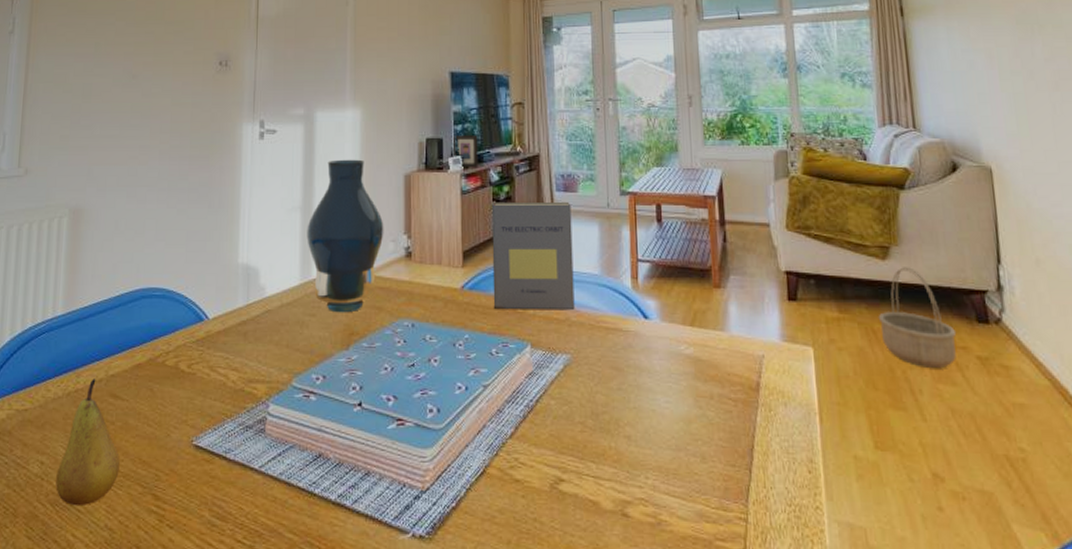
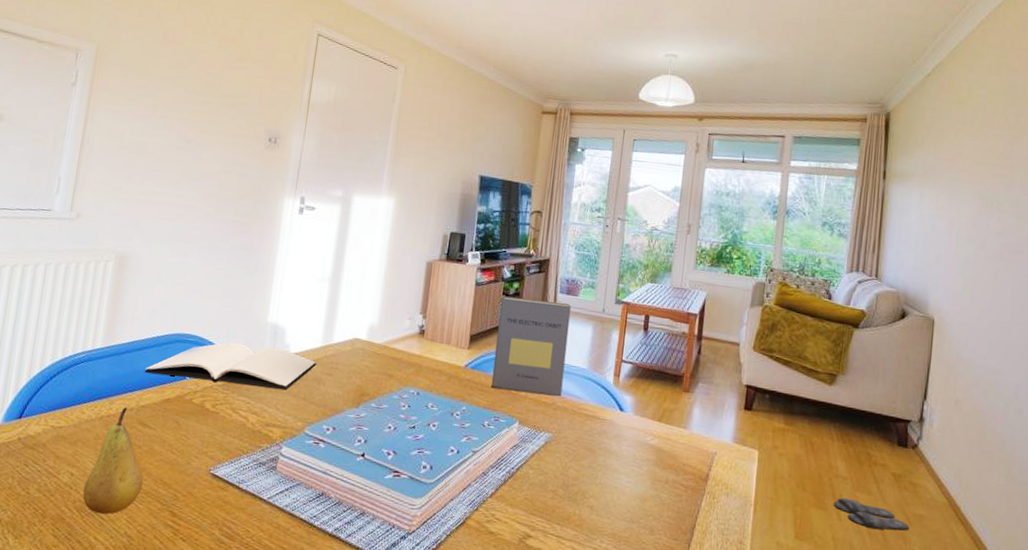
book: none [110,290,298,339] -> present [144,342,317,391]
vase: present [307,159,384,313] -> none [332,241,403,376]
picture frame: present [452,135,478,168] -> none [472,233,497,264]
basket: present [878,267,957,368] -> none [817,393,879,479]
slippers: none [913,392,1011,427] -> present [833,497,910,531]

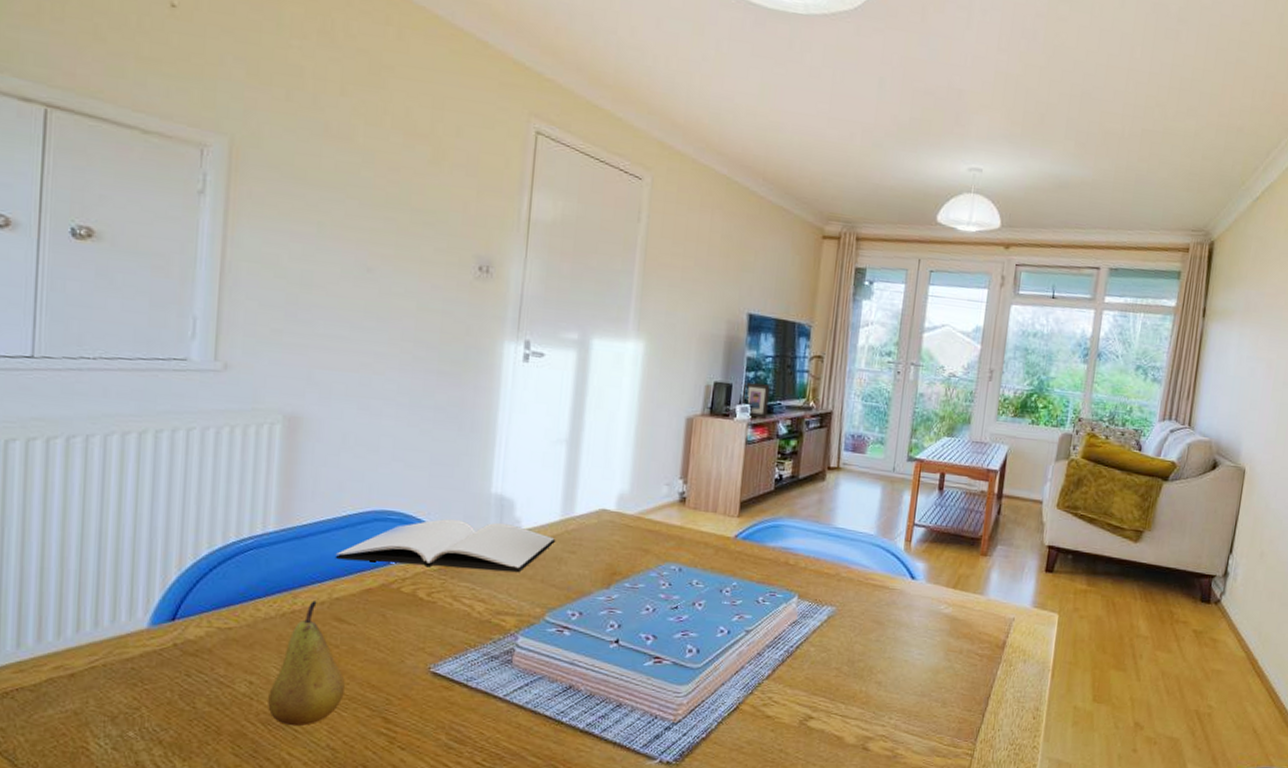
picture frame: none [472,233,497,264] -> present [740,382,770,419]
book: present [491,296,571,397] -> none [765,456,857,567]
slippers: present [833,497,910,531] -> none [1133,657,1208,687]

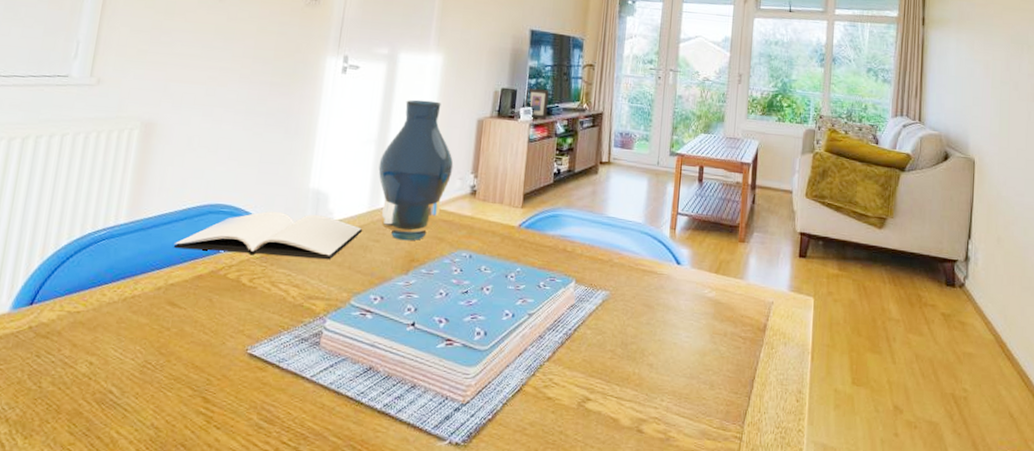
fruit: present [268,601,345,727] -> none [103,286,173,406]
vase: none [571,393,659,553] -> present [378,99,454,241]

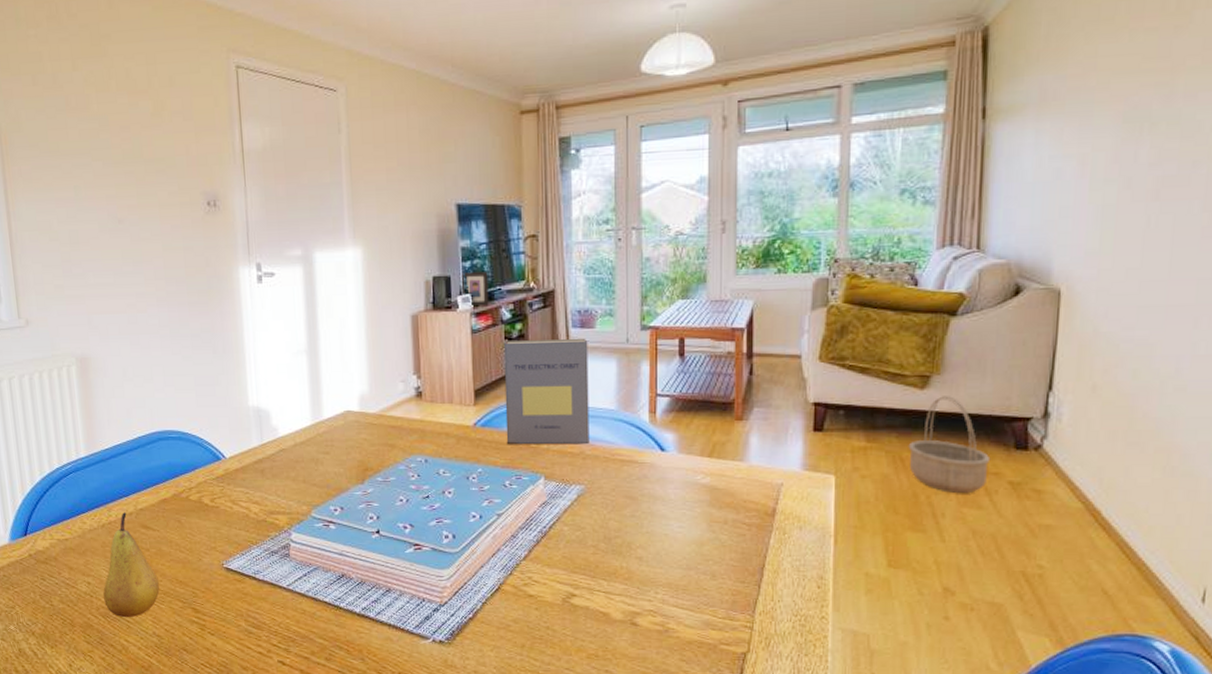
fruit: none [103,286,173,406] -> present [103,512,160,618]
book: present [173,211,363,260] -> none [133,432,311,476]
vase: present [378,99,454,241] -> none [314,300,393,450]
book: none [545,152,626,253] -> present [503,338,590,445]
basket: none [869,236,929,321] -> present [908,396,991,493]

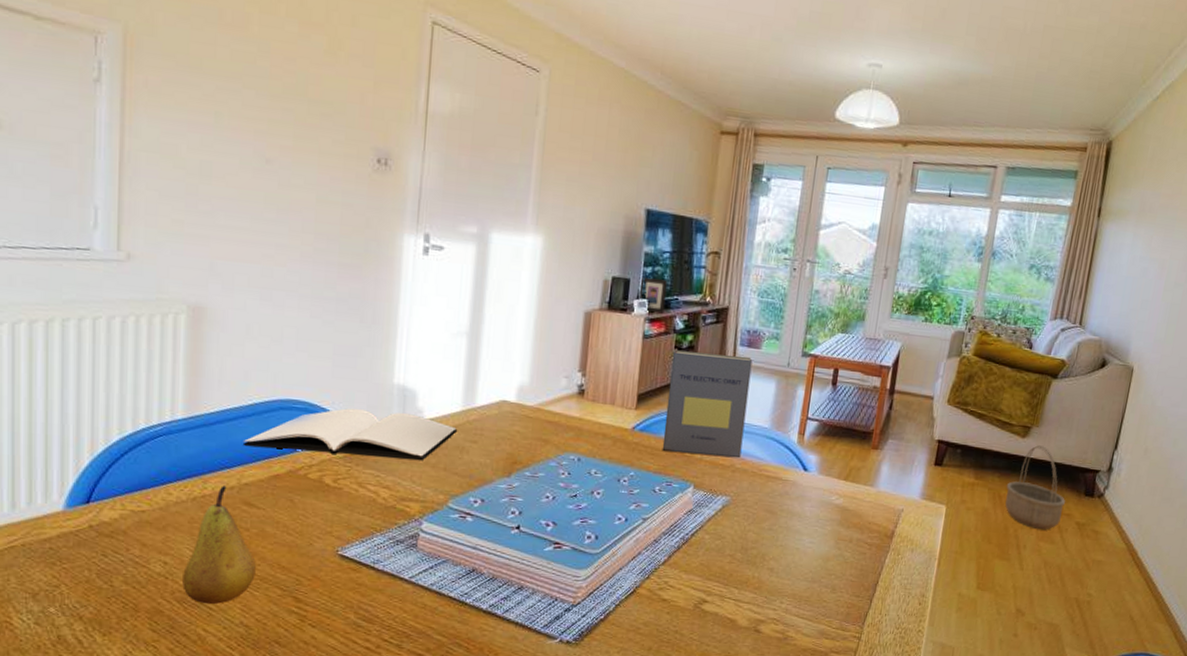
book: none [133,432,311,476] -> present [242,408,458,461]

